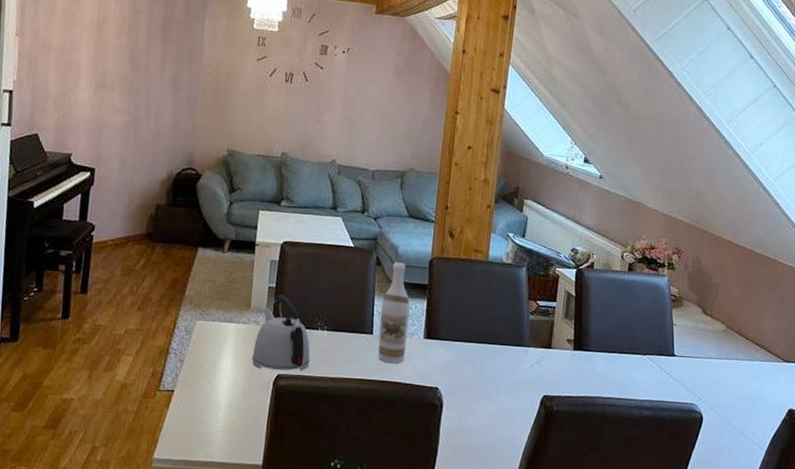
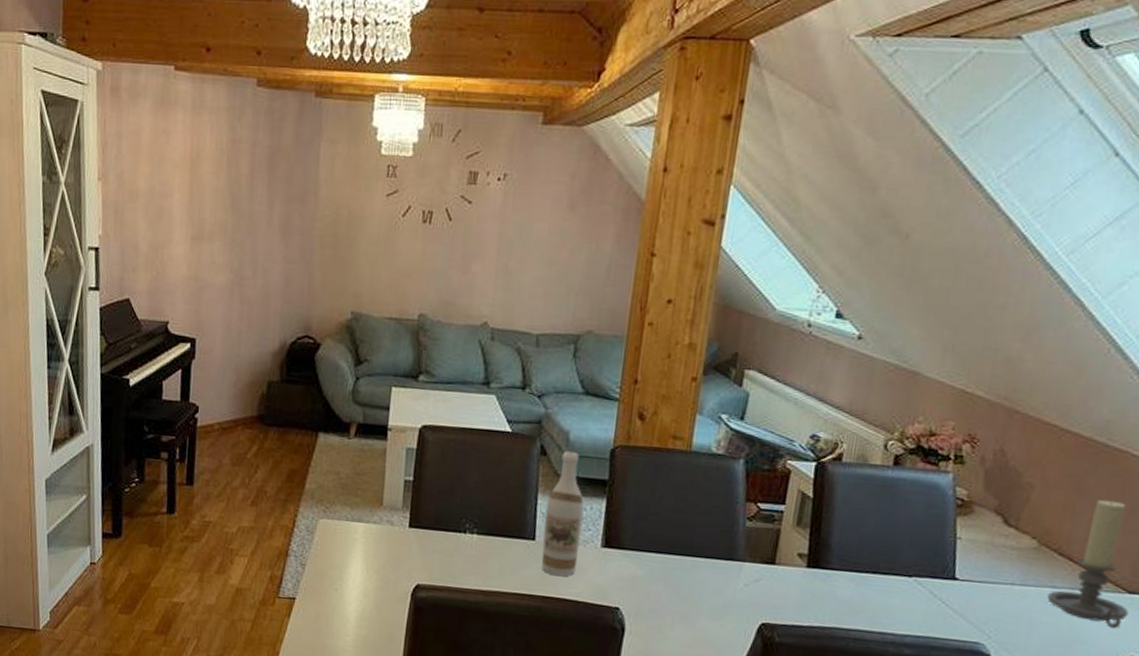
kettle: present [252,294,310,371] -> none [385,490,456,581]
candle holder: none [735,294,786,389] -> present [1047,499,1129,629]

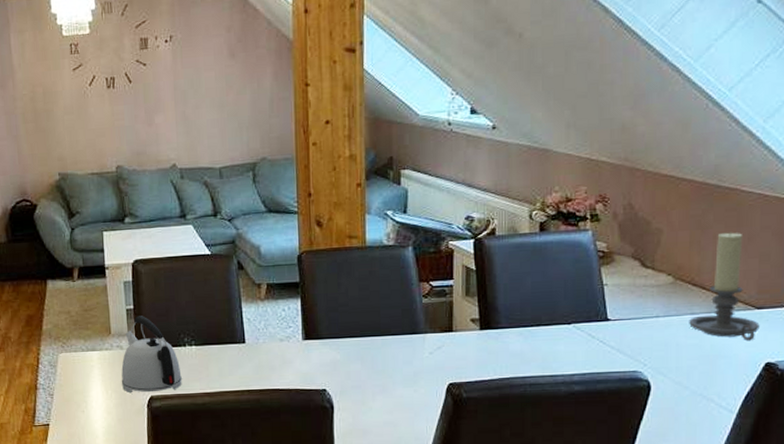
kettle: none [385,490,456,581] -> present [121,315,182,393]
wine bottle: present [541,450,585,577] -> none [250,262,284,371]

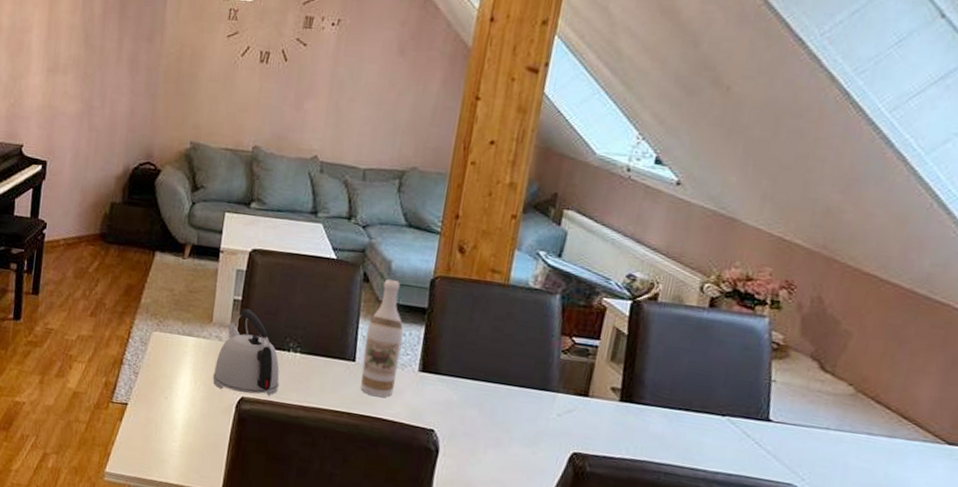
wine bottle: none [250,262,284,371] -> present [360,279,404,397]
candle holder: present [689,232,760,341] -> none [863,350,948,479]

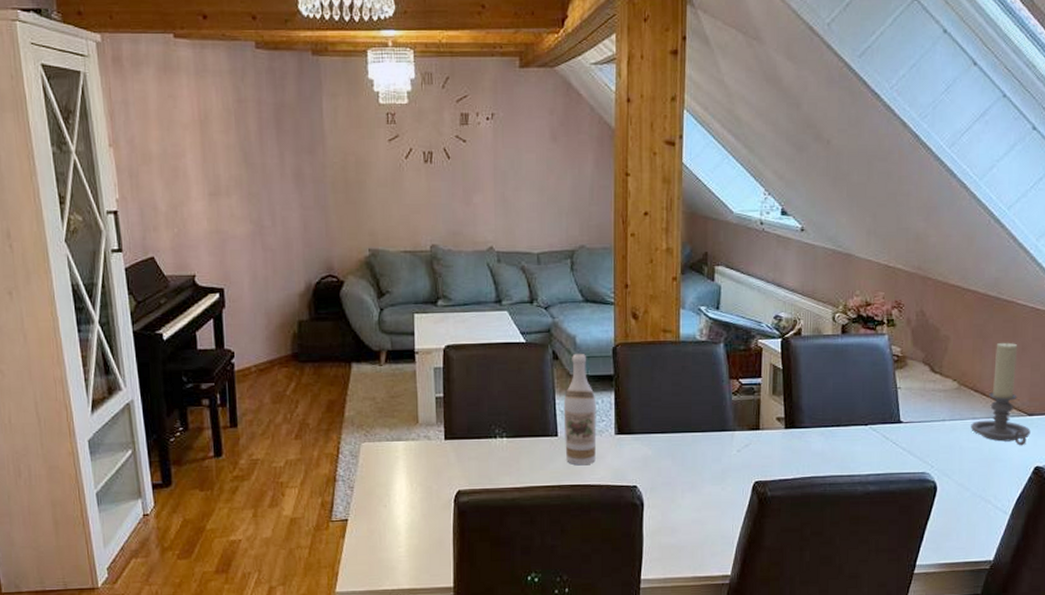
kettle: present [212,308,280,395] -> none [427,404,491,487]
candle holder: none [863,350,948,479] -> present [971,342,1031,446]

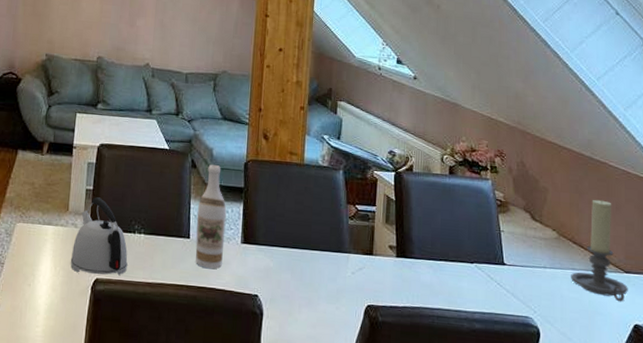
kettle: none [427,404,491,487] -> present [70,197,128,275]

